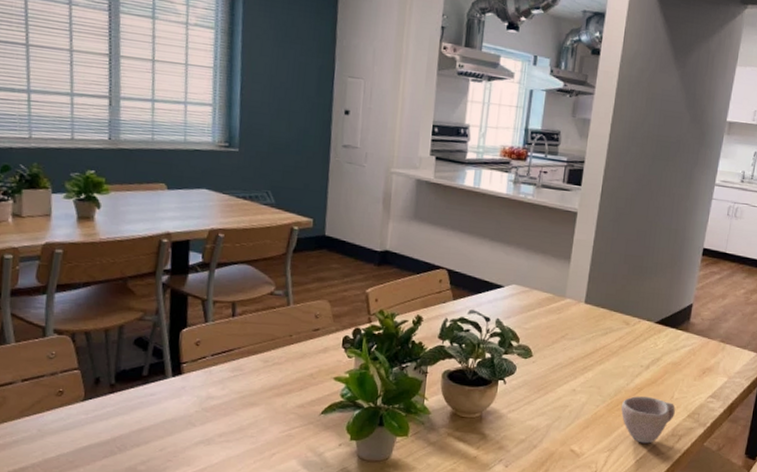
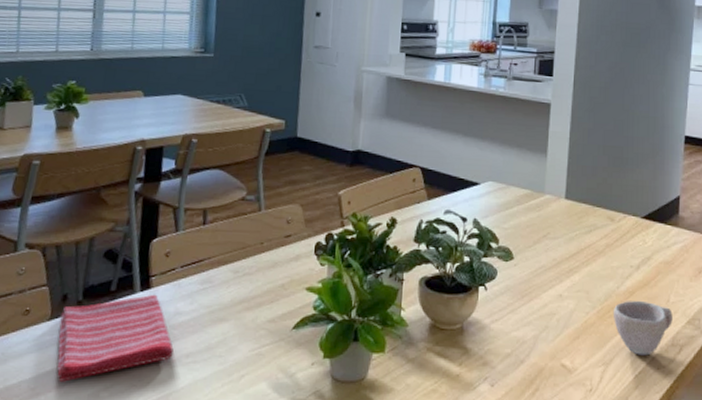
dish towel: none [93,379,208,456] -> present [57,294,175,382]

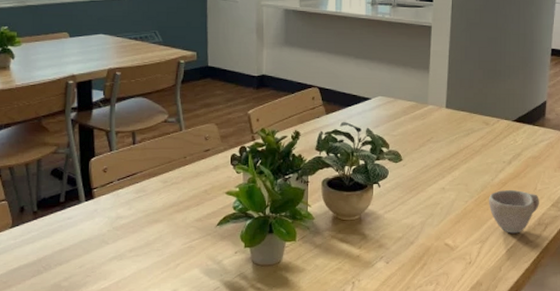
dish towel: present [57,294,175,382] -> none [20,203,119,276]

